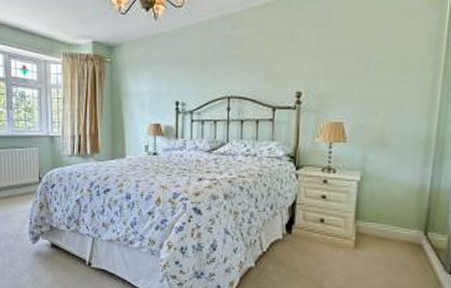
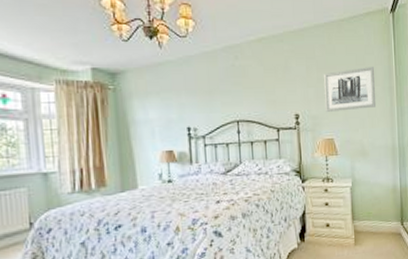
wall art: none [335,34,415,90] -> present [323,67,377,112]

